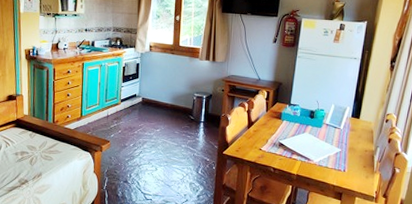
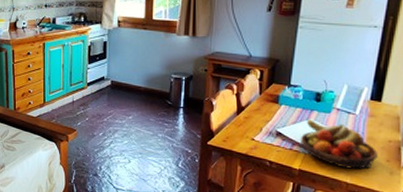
fruit bowl: none [298,133,357,174] -> present [301,119,378,169]

